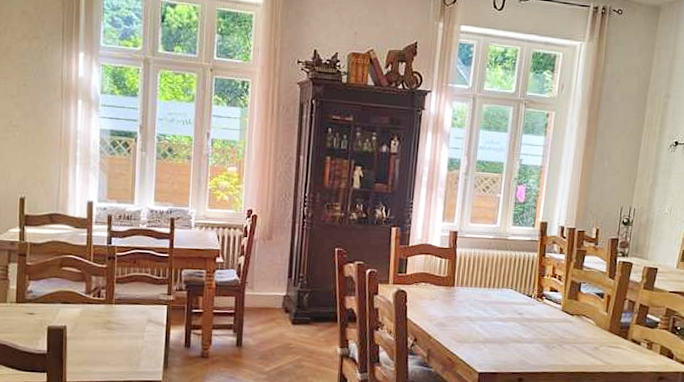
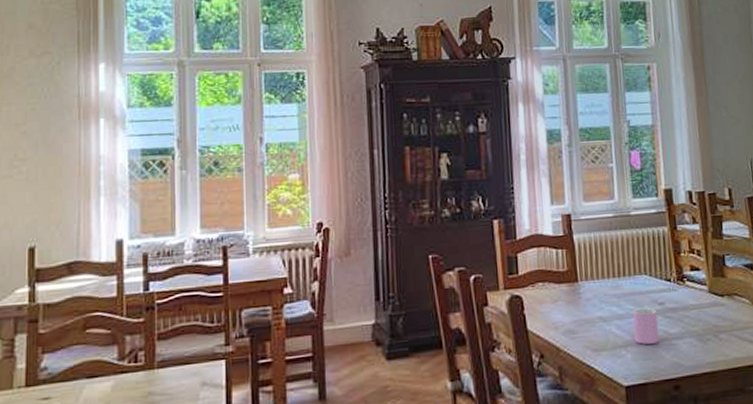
cup: none [493,315,516,344] -> present [632,308,659,345]

